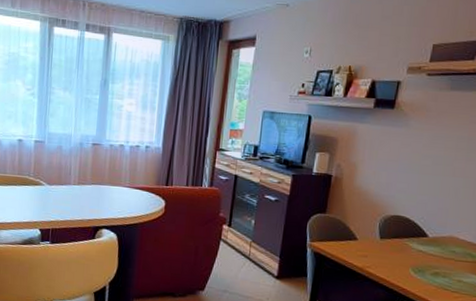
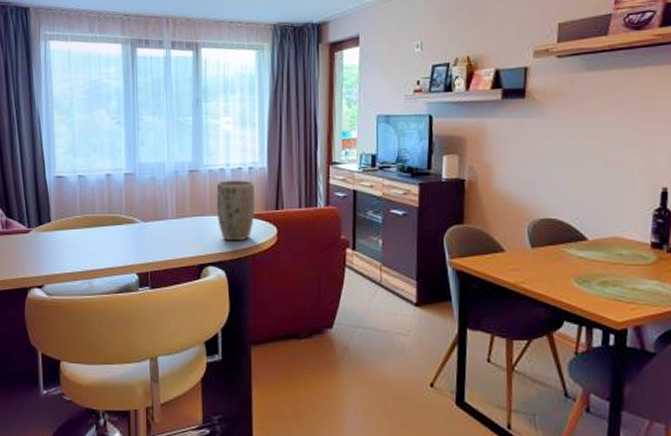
plant pot: none [113,155,149,210] -> present [216,180,256,241]

